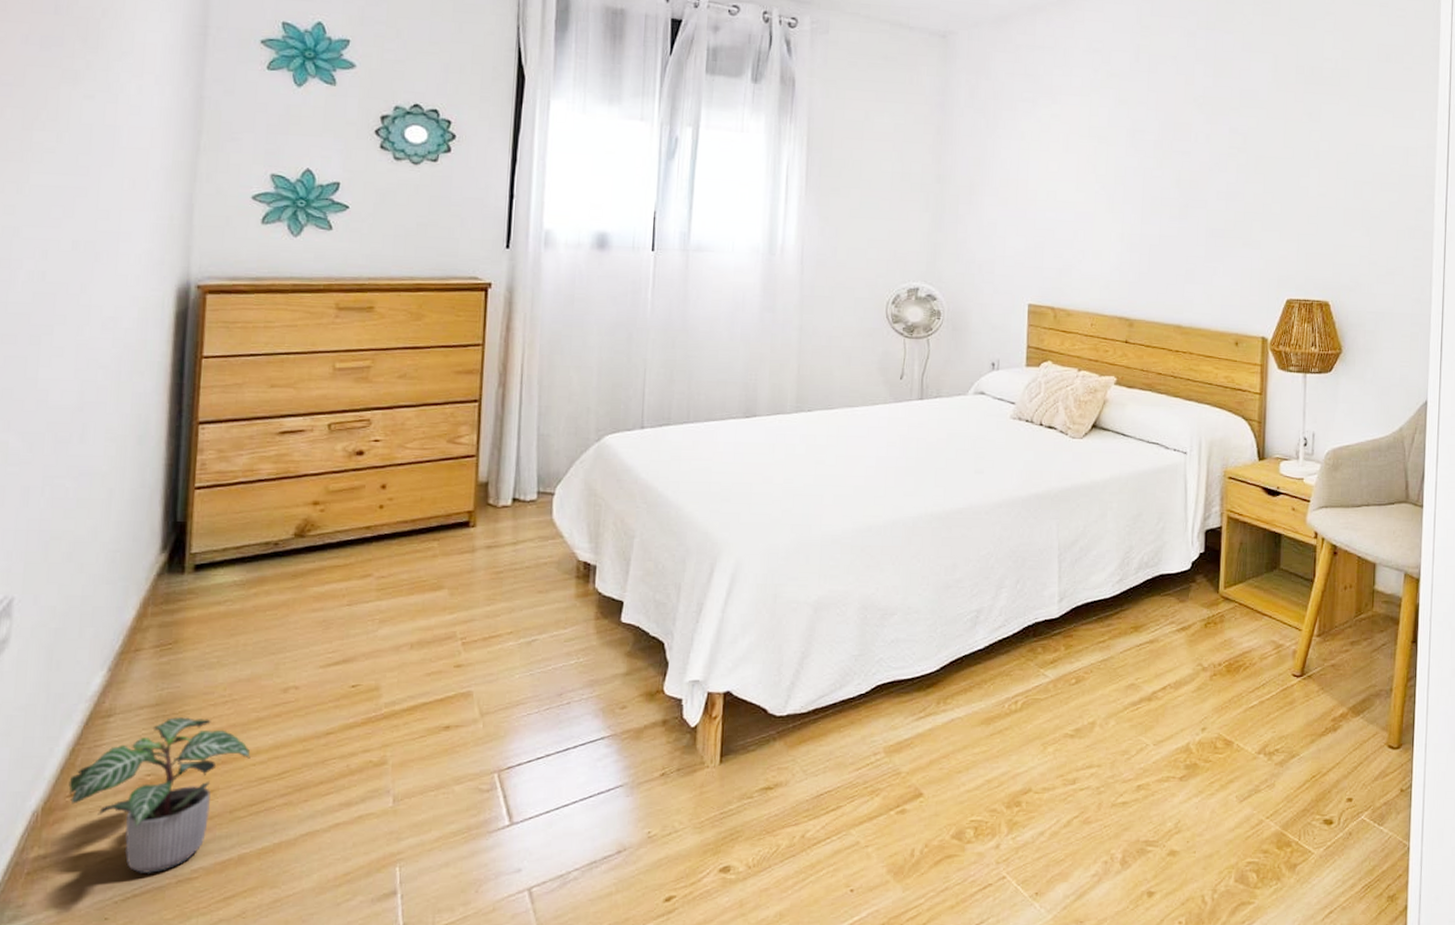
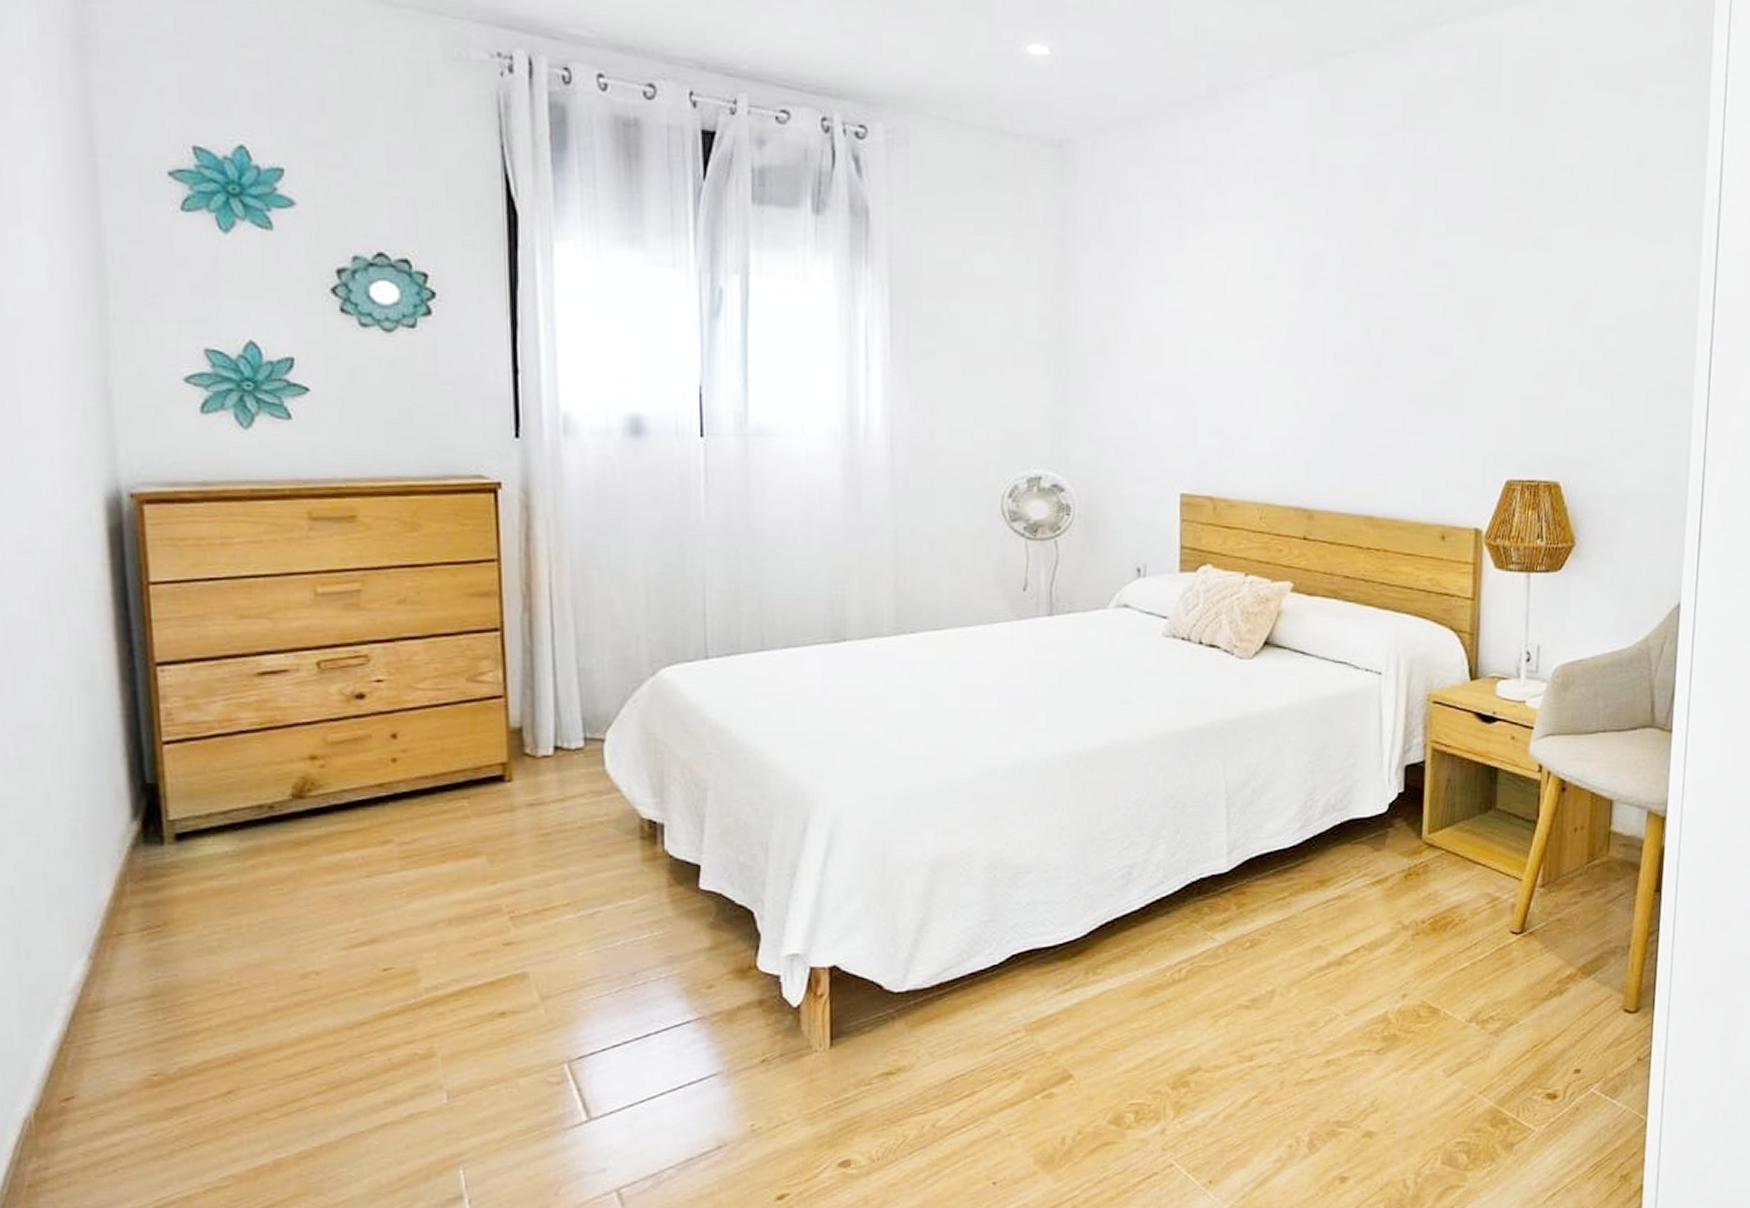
potted plant: present [68,717,251,873] -> none [61,1009,273,1183]

